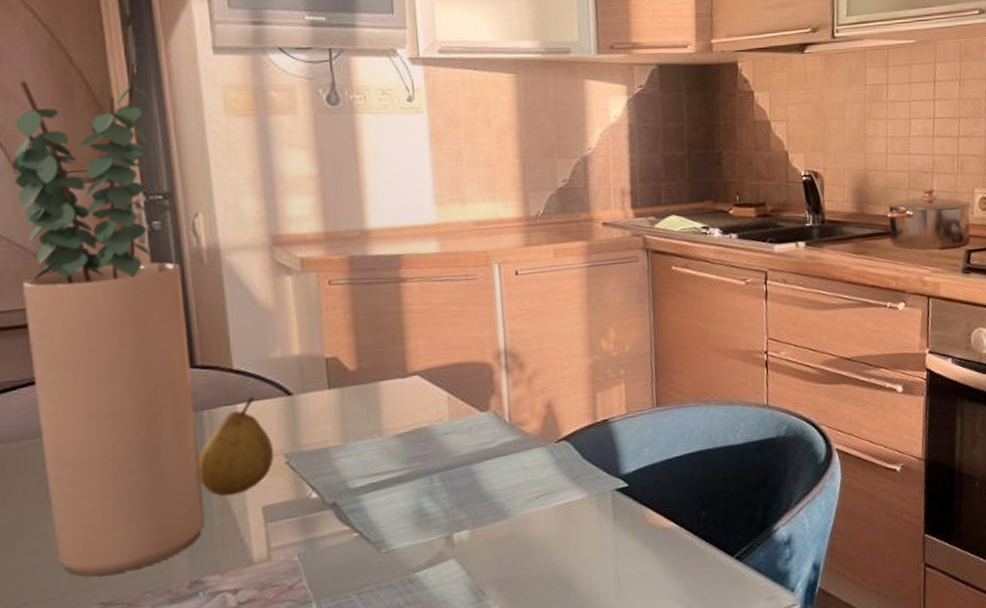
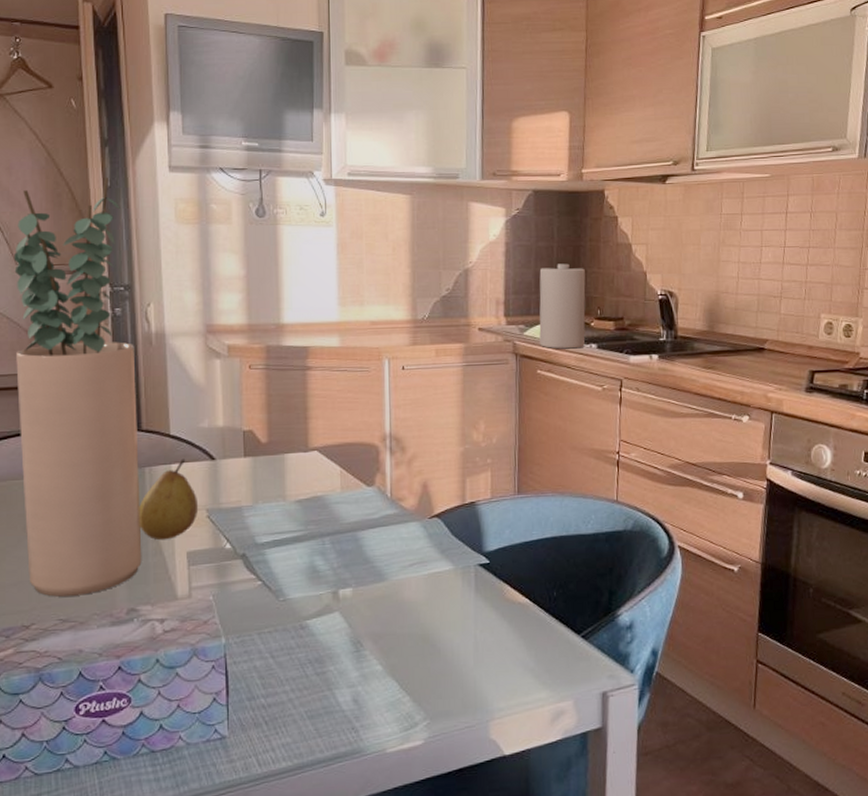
paper towel holder: none [669,145,724,242] -> present [539,263,586,349]
cooking pot: present [885,188,972,250] -> none [734,311,817,369]

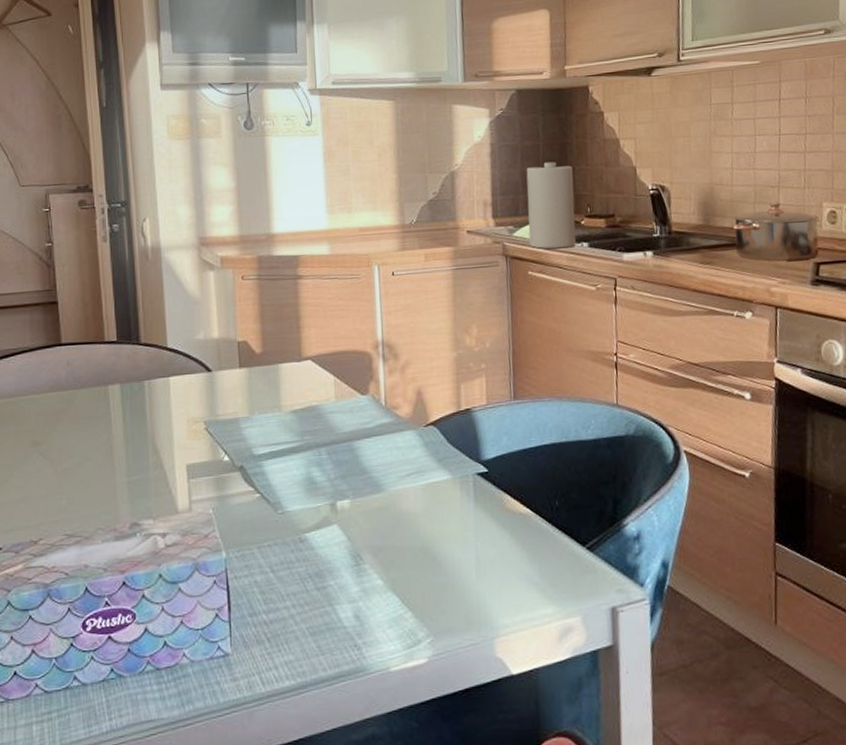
vase: present [14,177,142,597] -> none [18,97,143,512]
fruit: present [139,458,199,541] -> none [139,371,197,454]
cooking pot: none [734,311,817,369] -> present [731,202,820,262]

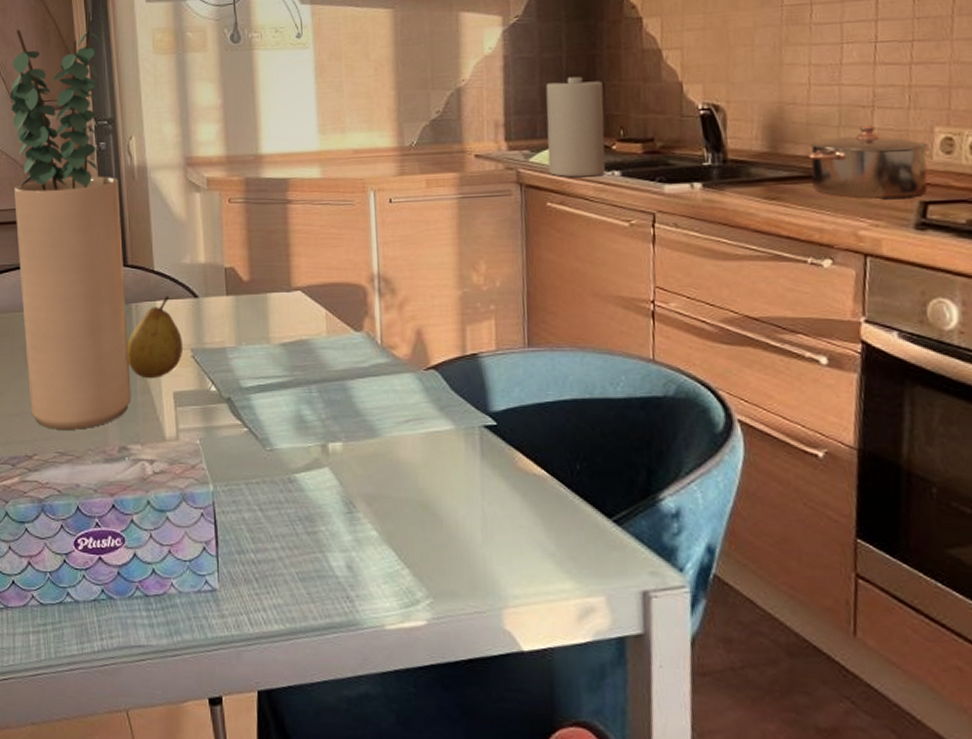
vase: none [18,97,143,512] -> present [10,11,131,430]
fruit: none [139,371,197,454] -> present [127,295,184,379]

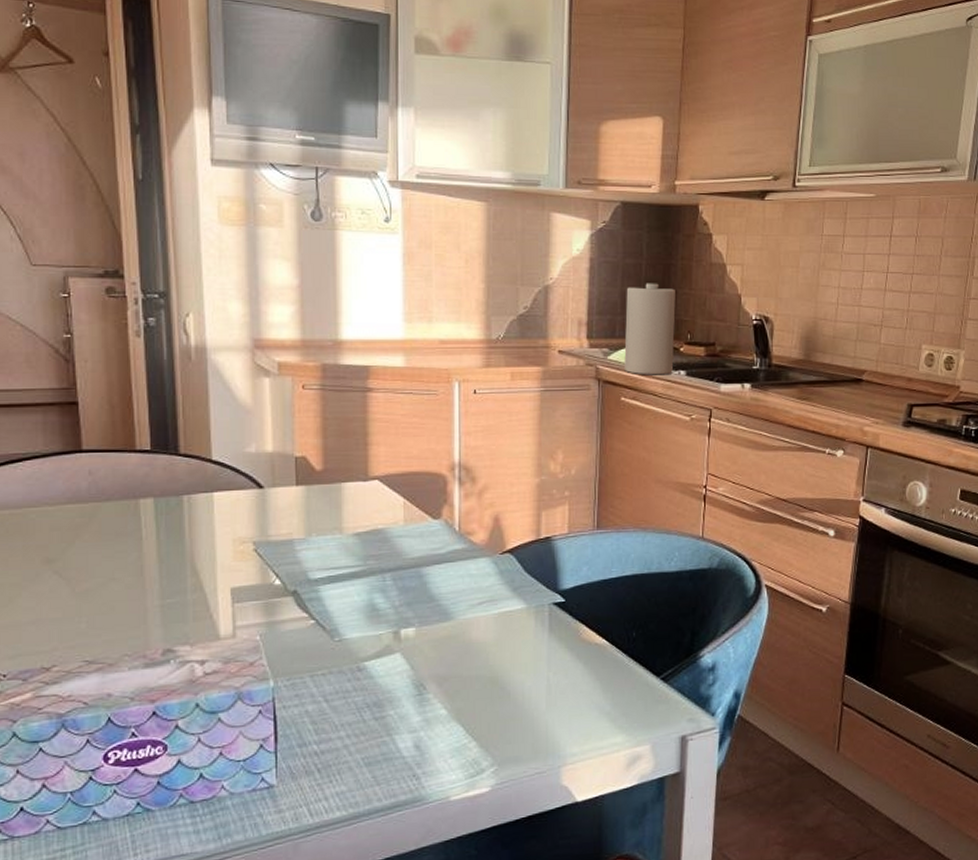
vase: present [10,11,131,430] -> none [29,168,180,636]
fruit: present [127,295,184,379] -> none [176,486,244,576]
cooking pot: present [806,125,930,199] -> none [831,341,918,402]

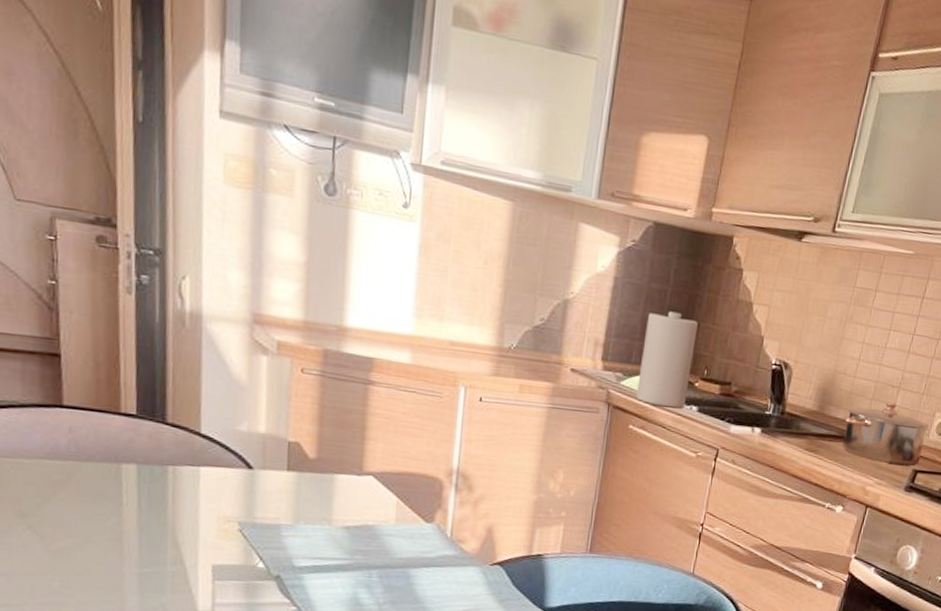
cooking pot: none [831,341,918,402] -> present [843,402,930,466]

